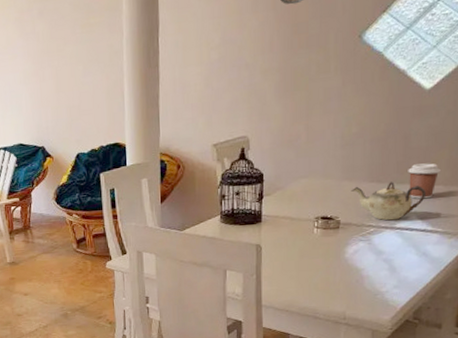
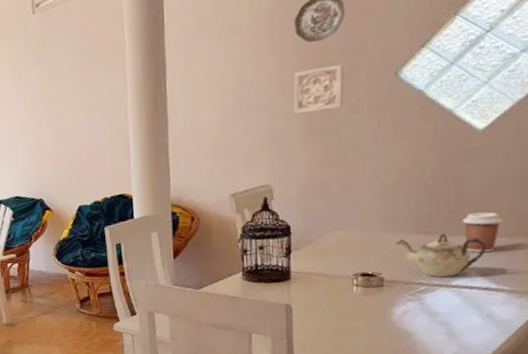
wall ornament: none [270,25,316,72] -> present [293,63,344,115]

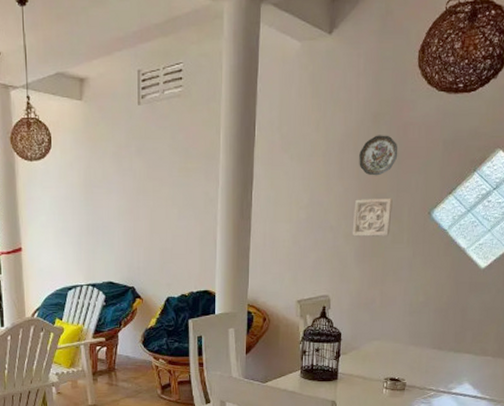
teapot: present [394,233,486,278] -> none [416,350,477,386]
coffee cup: present [462,212,504,253] -> none [464,335,491,368]

